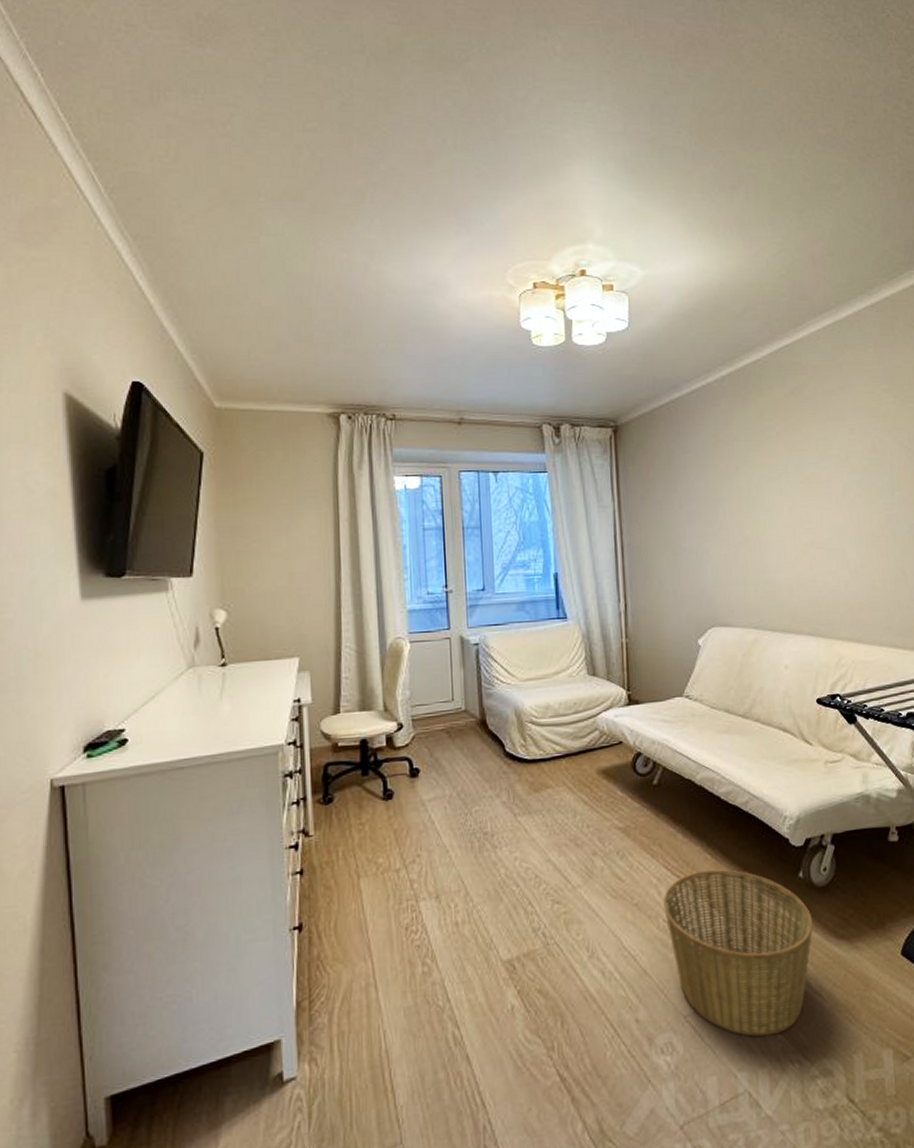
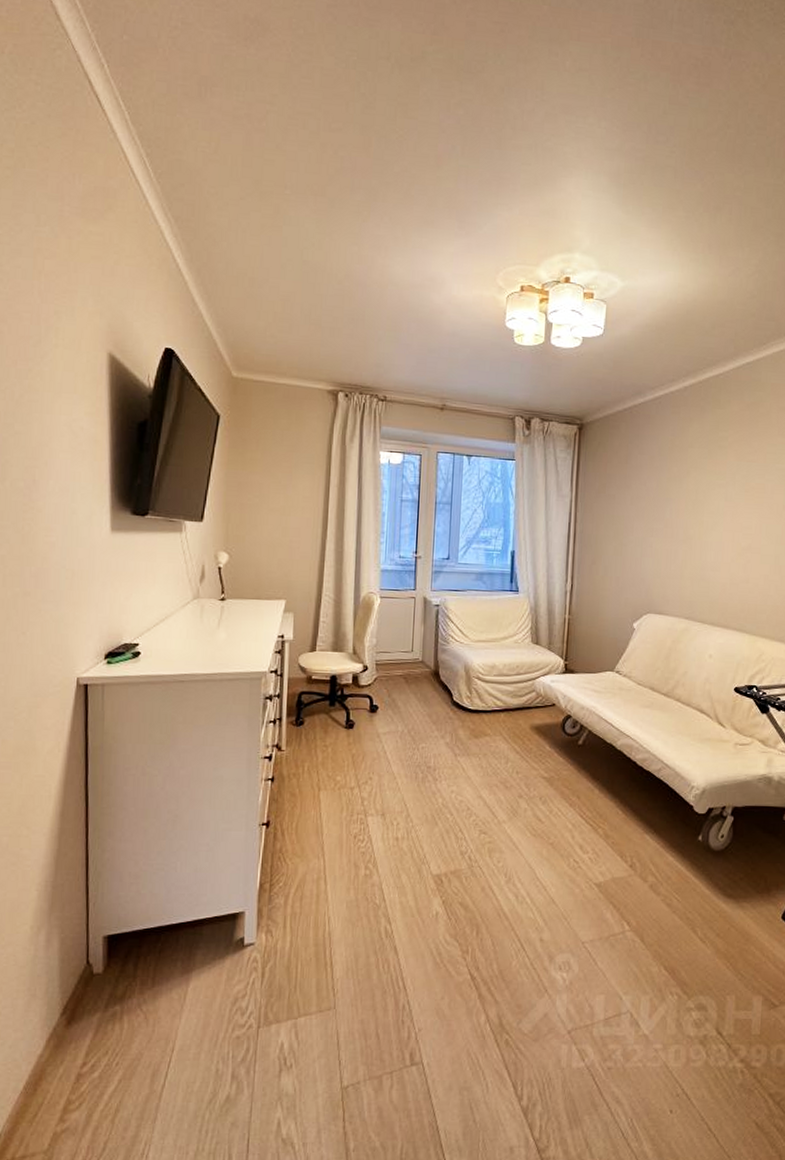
basket: present [663,869,813,1037] -> none [575,823,706,969]

